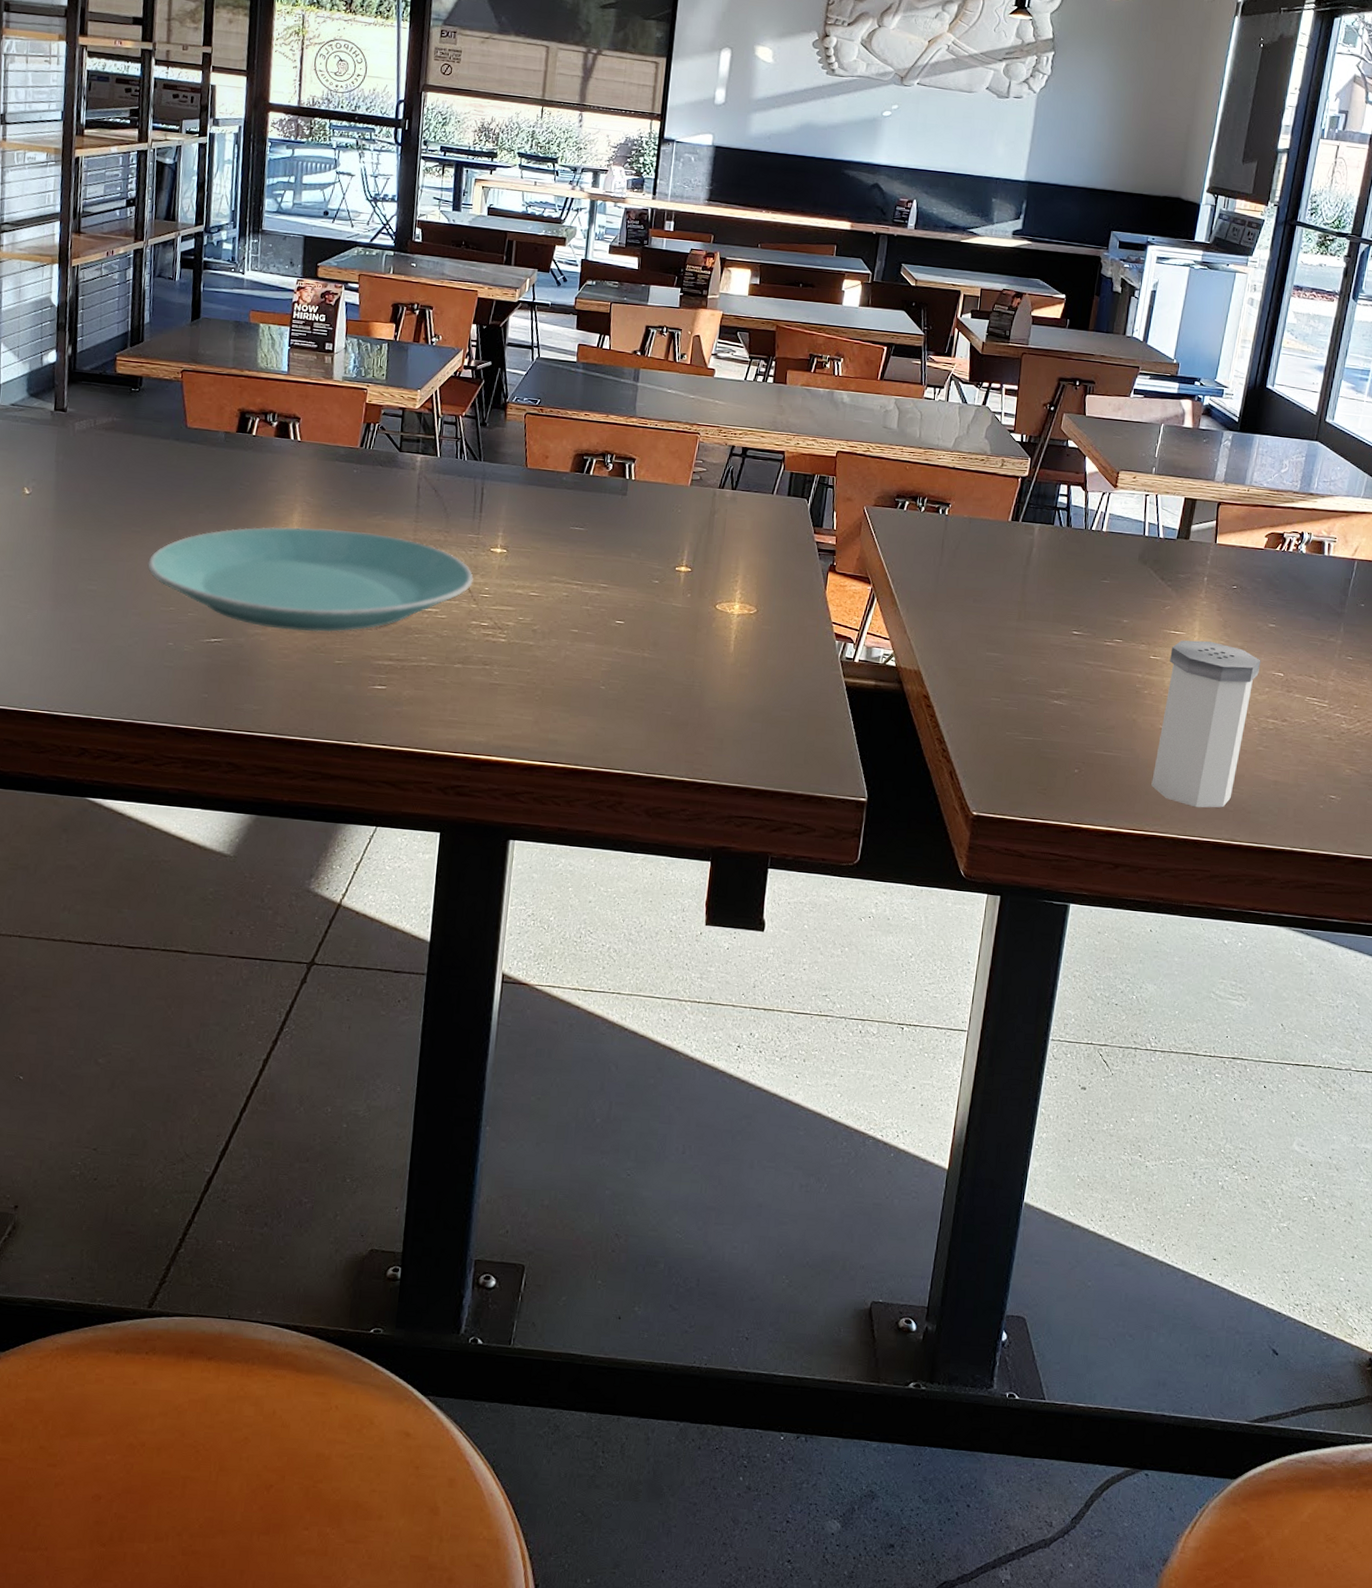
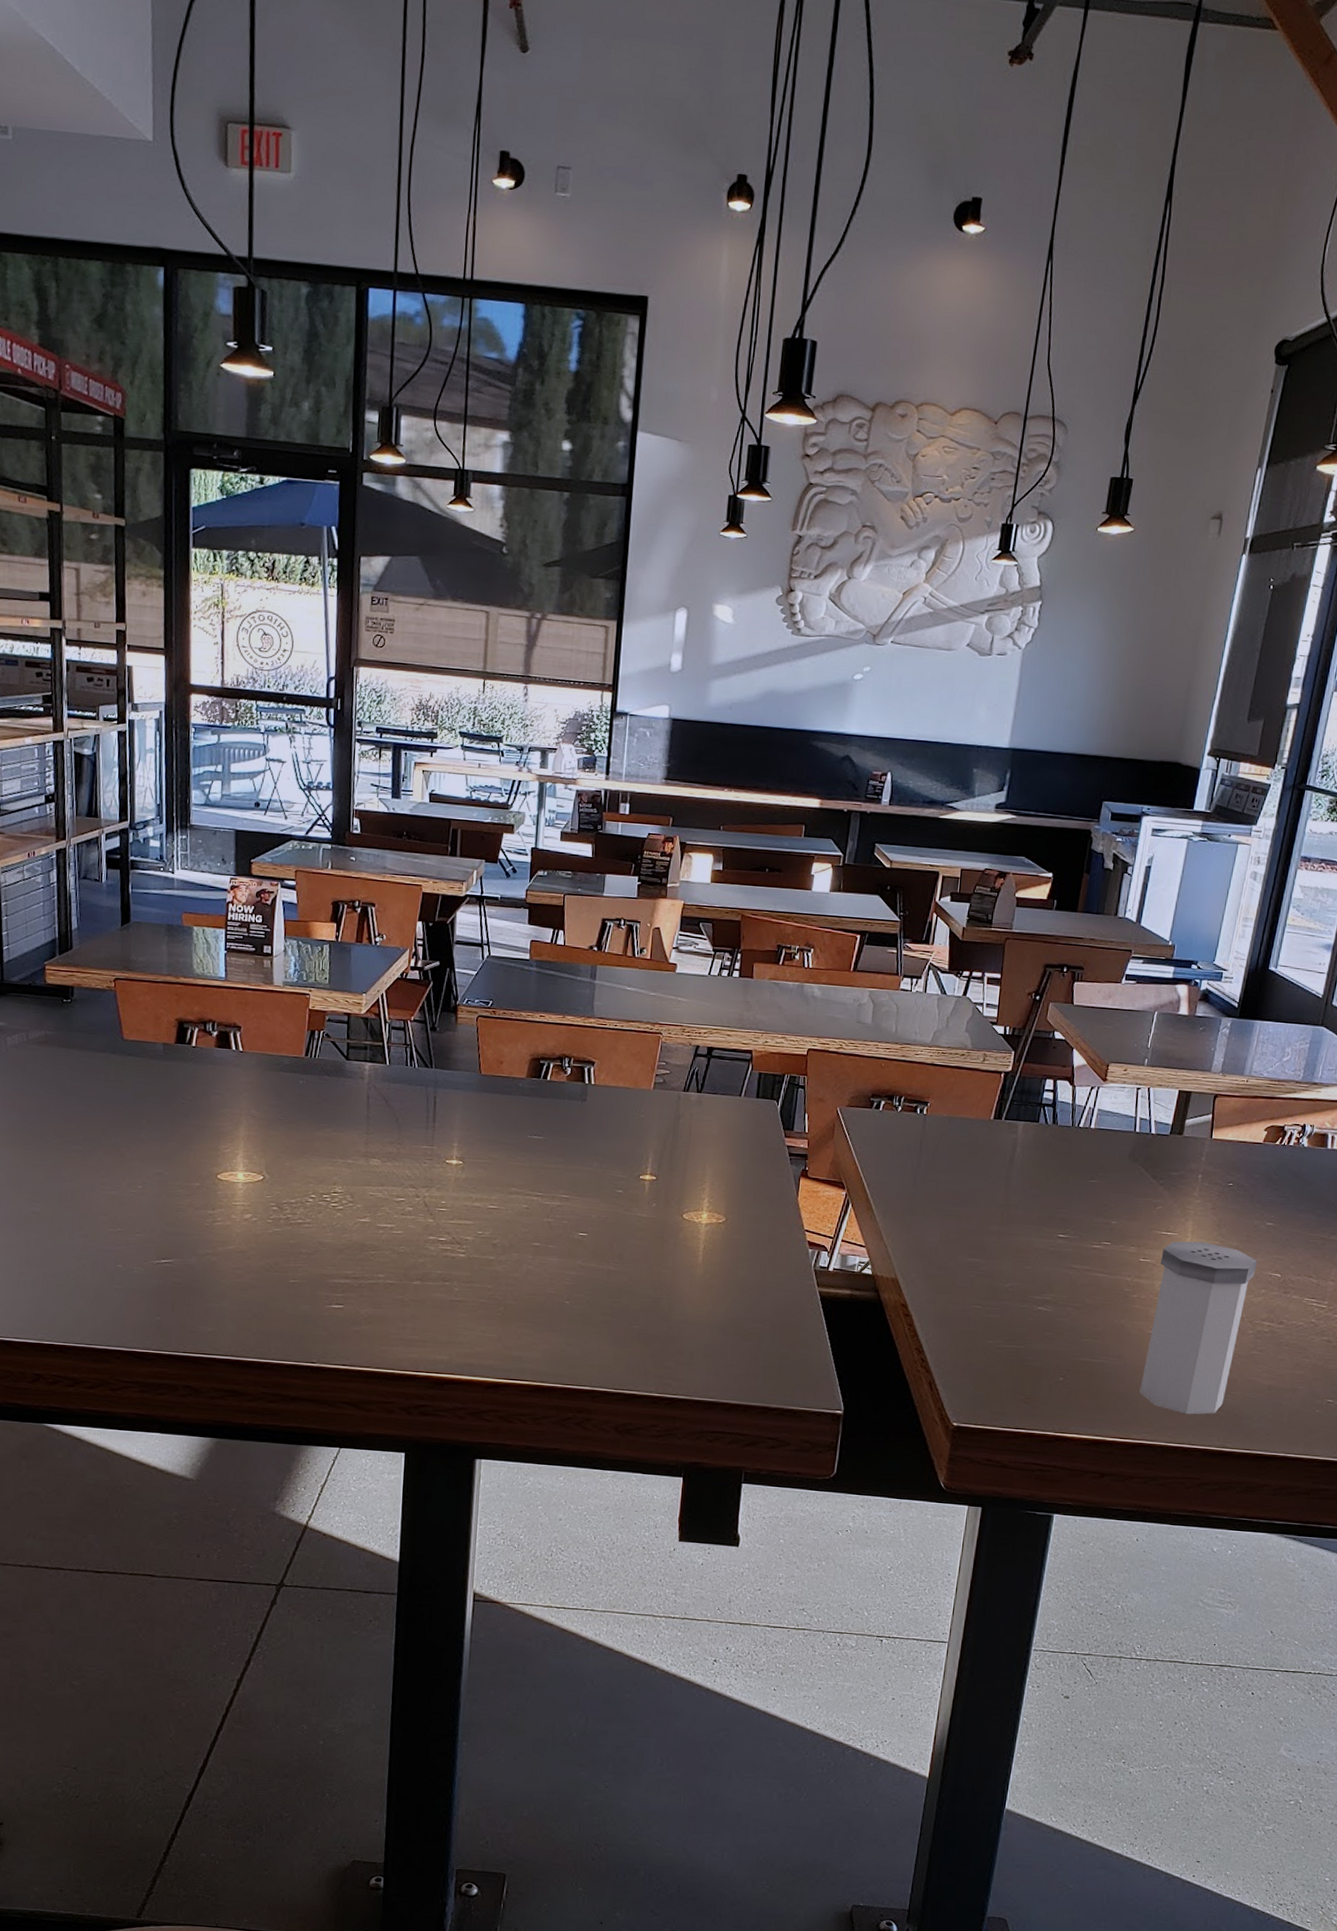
plate: present [147,526,473,633] -> none [91,1141,429,1251]

